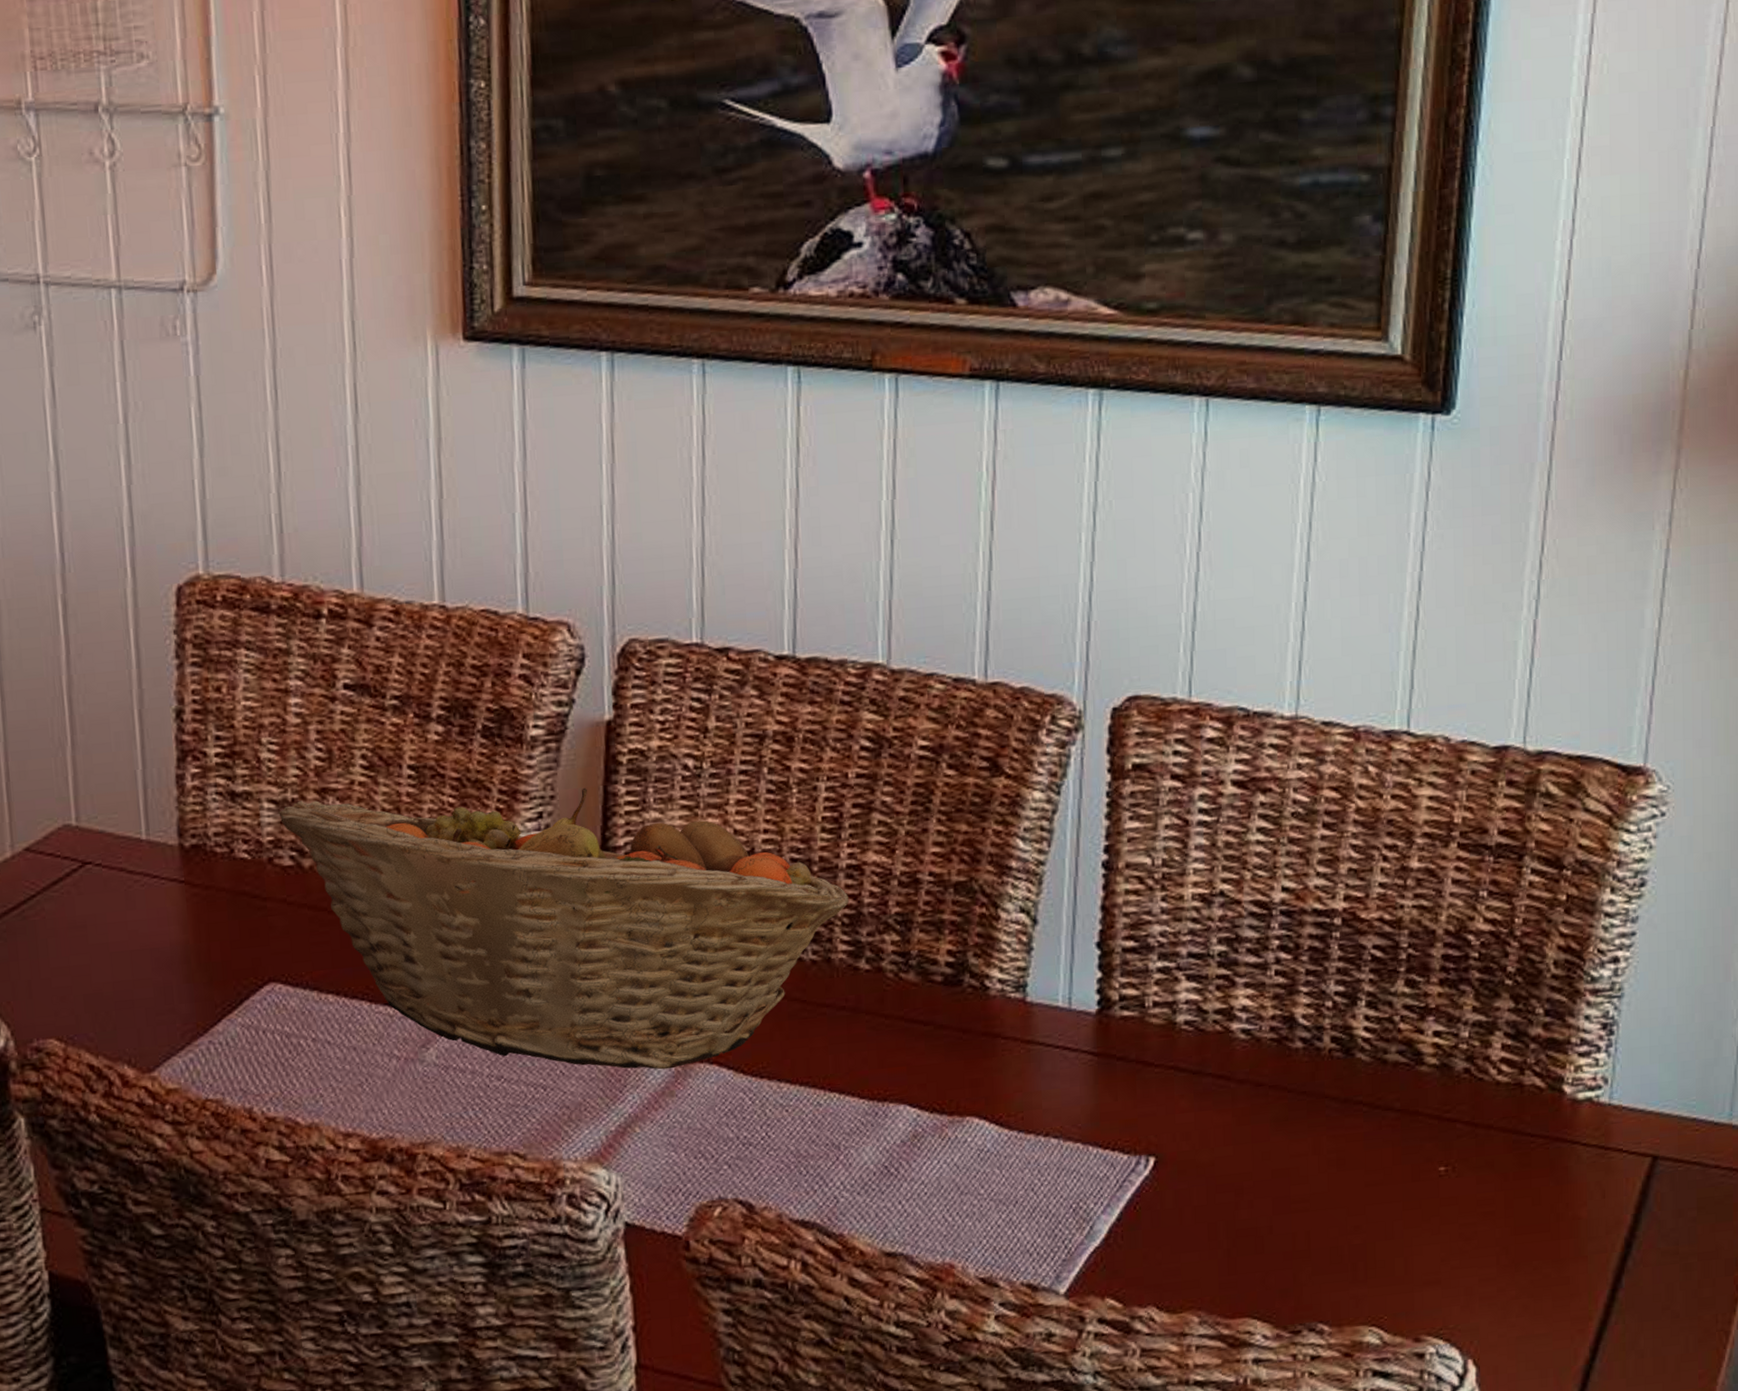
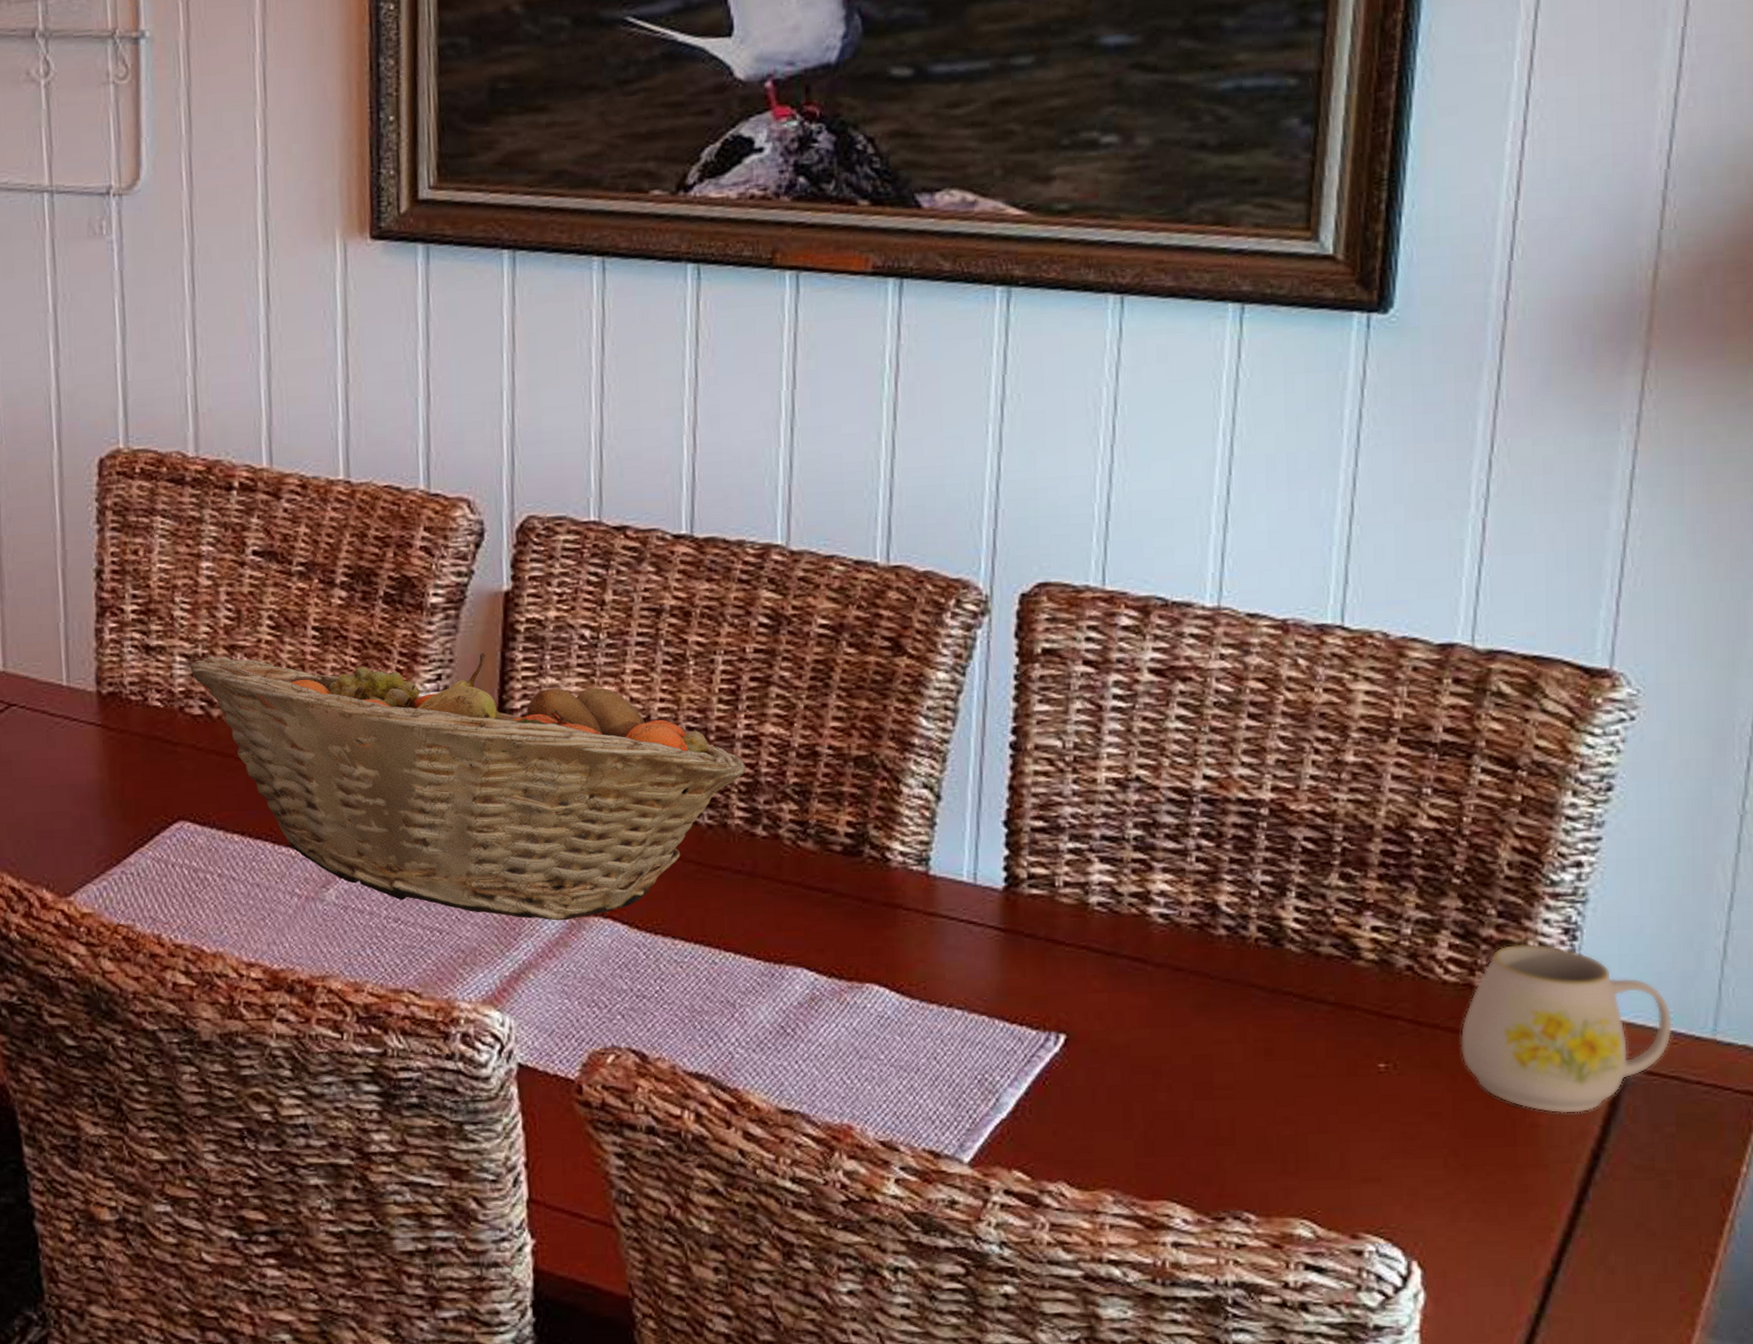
mug: none [1511,1040,1696,1205] -> present [1460,943,1674,1114]

